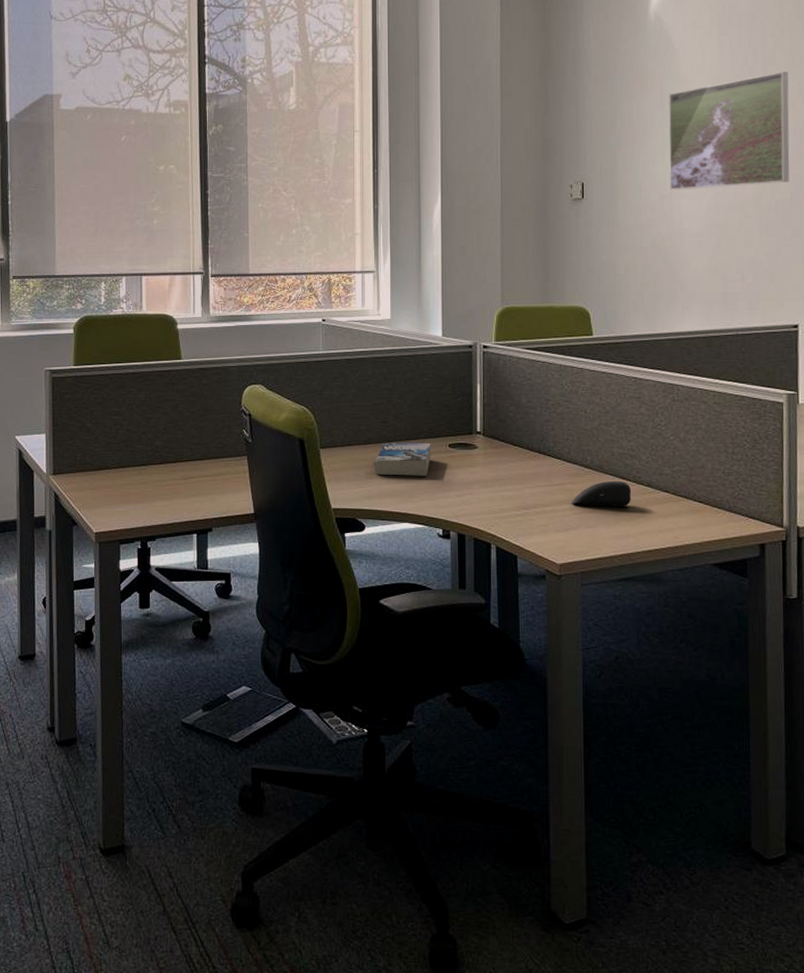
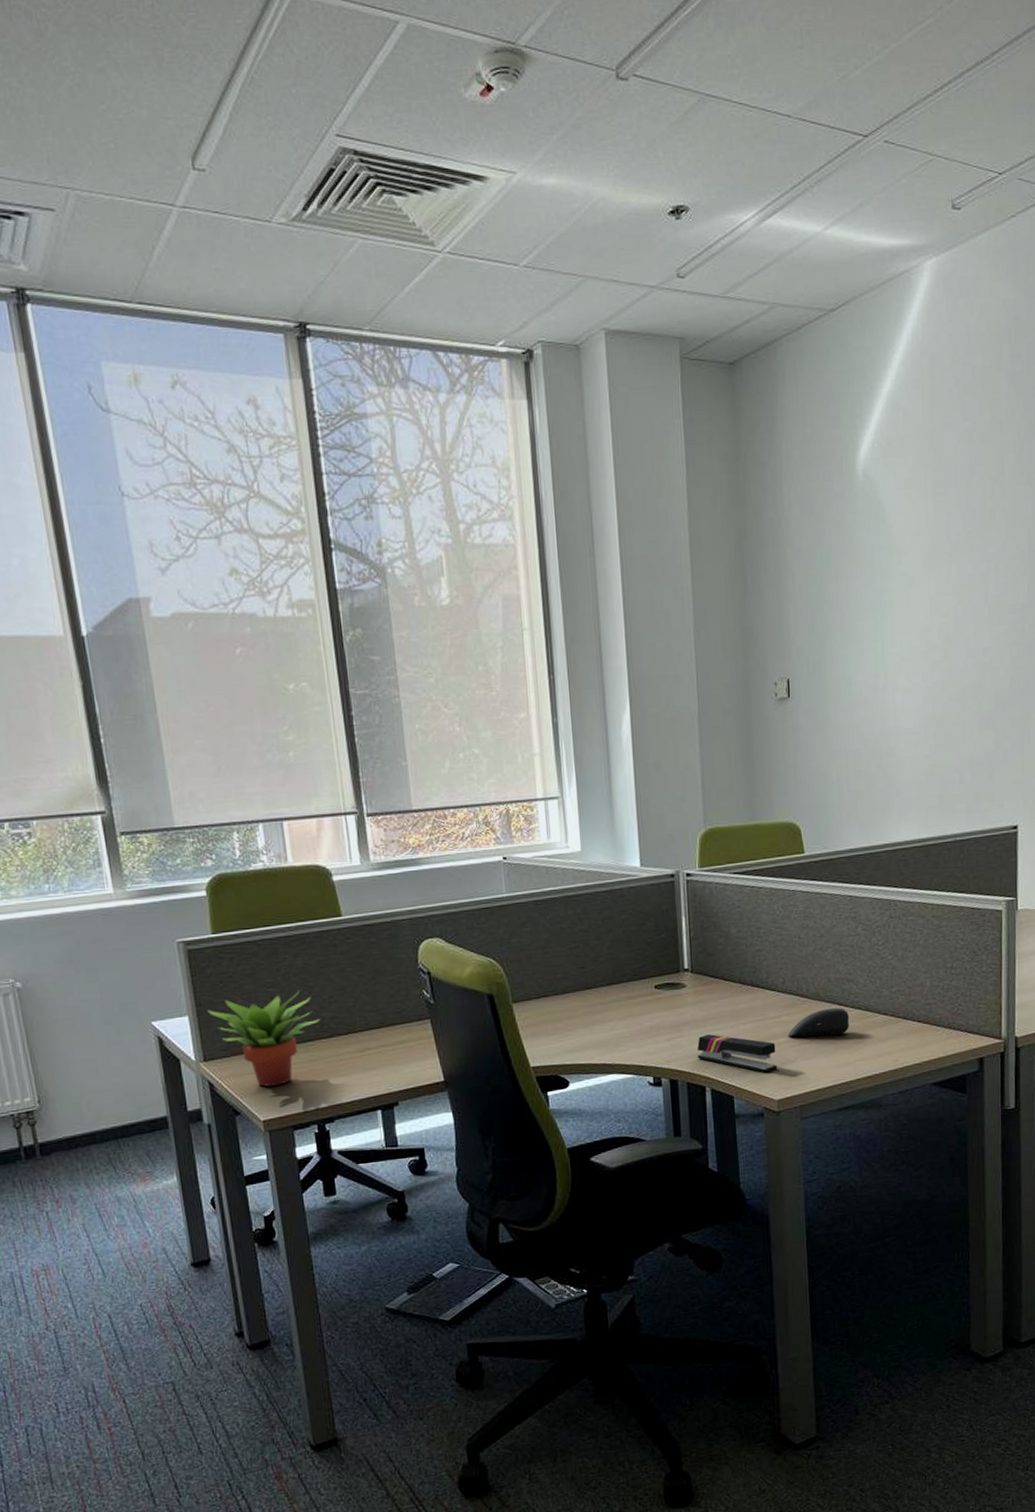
succulent plant: none [61,419,154,502] -> present [206,989,321,1087]
book: present [374,442,431,476] -> none [573,986,637,1026]
stapler: none [484,494,561,537] -> present [697,1034,778,1073]
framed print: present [669,72,790,190] -> none [880,537,1010,683]

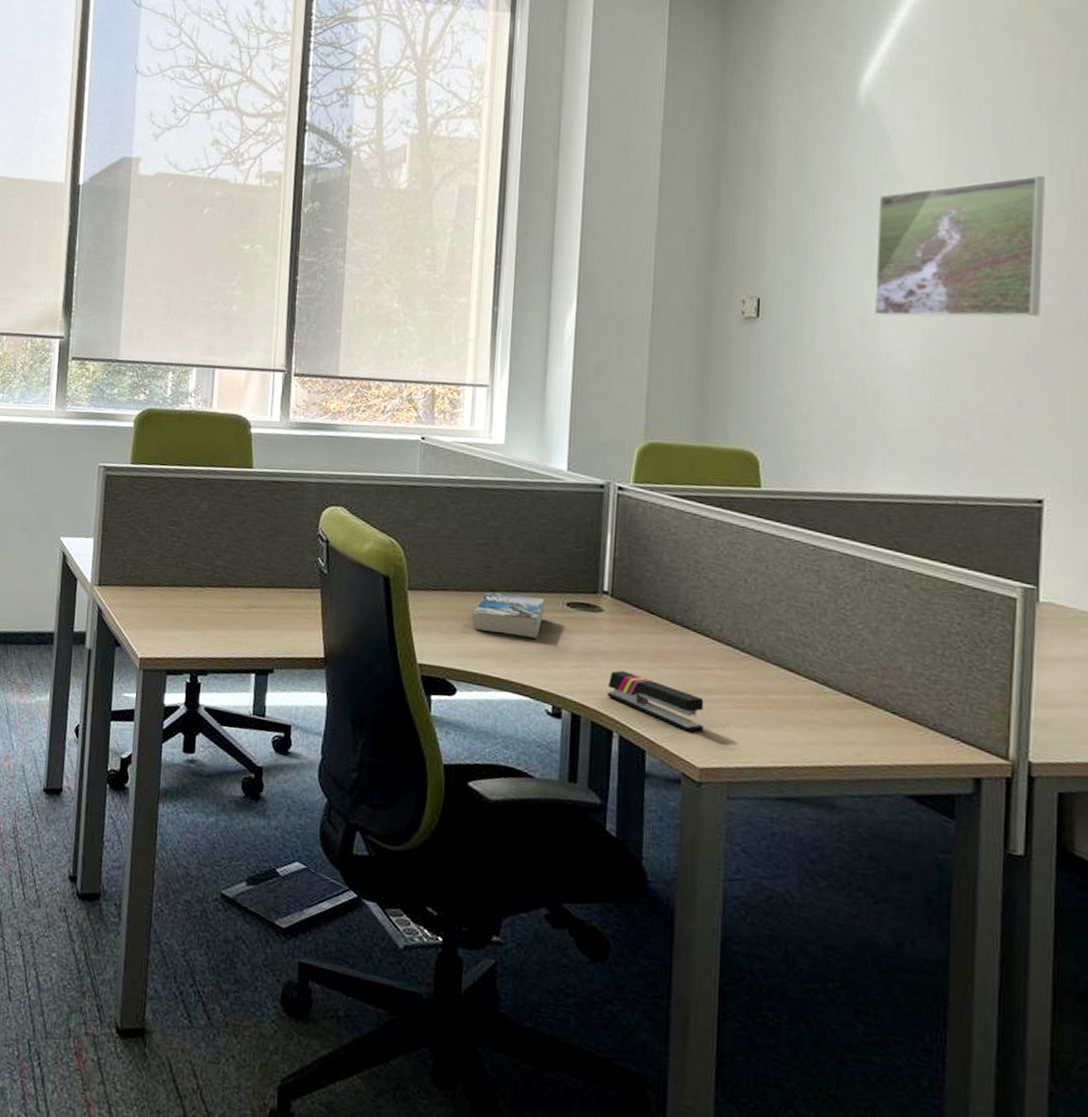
succulent plant: present [206,989,321,1087] -> none [110,529,214,626]
book: none [573,986,637,1026] -> present [472,592,545,638]
computer mouse: present [787,1007,849,1037] -> none [720,671,800,707]
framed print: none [880,537,1010,683] -> present [875,176,1045,317]

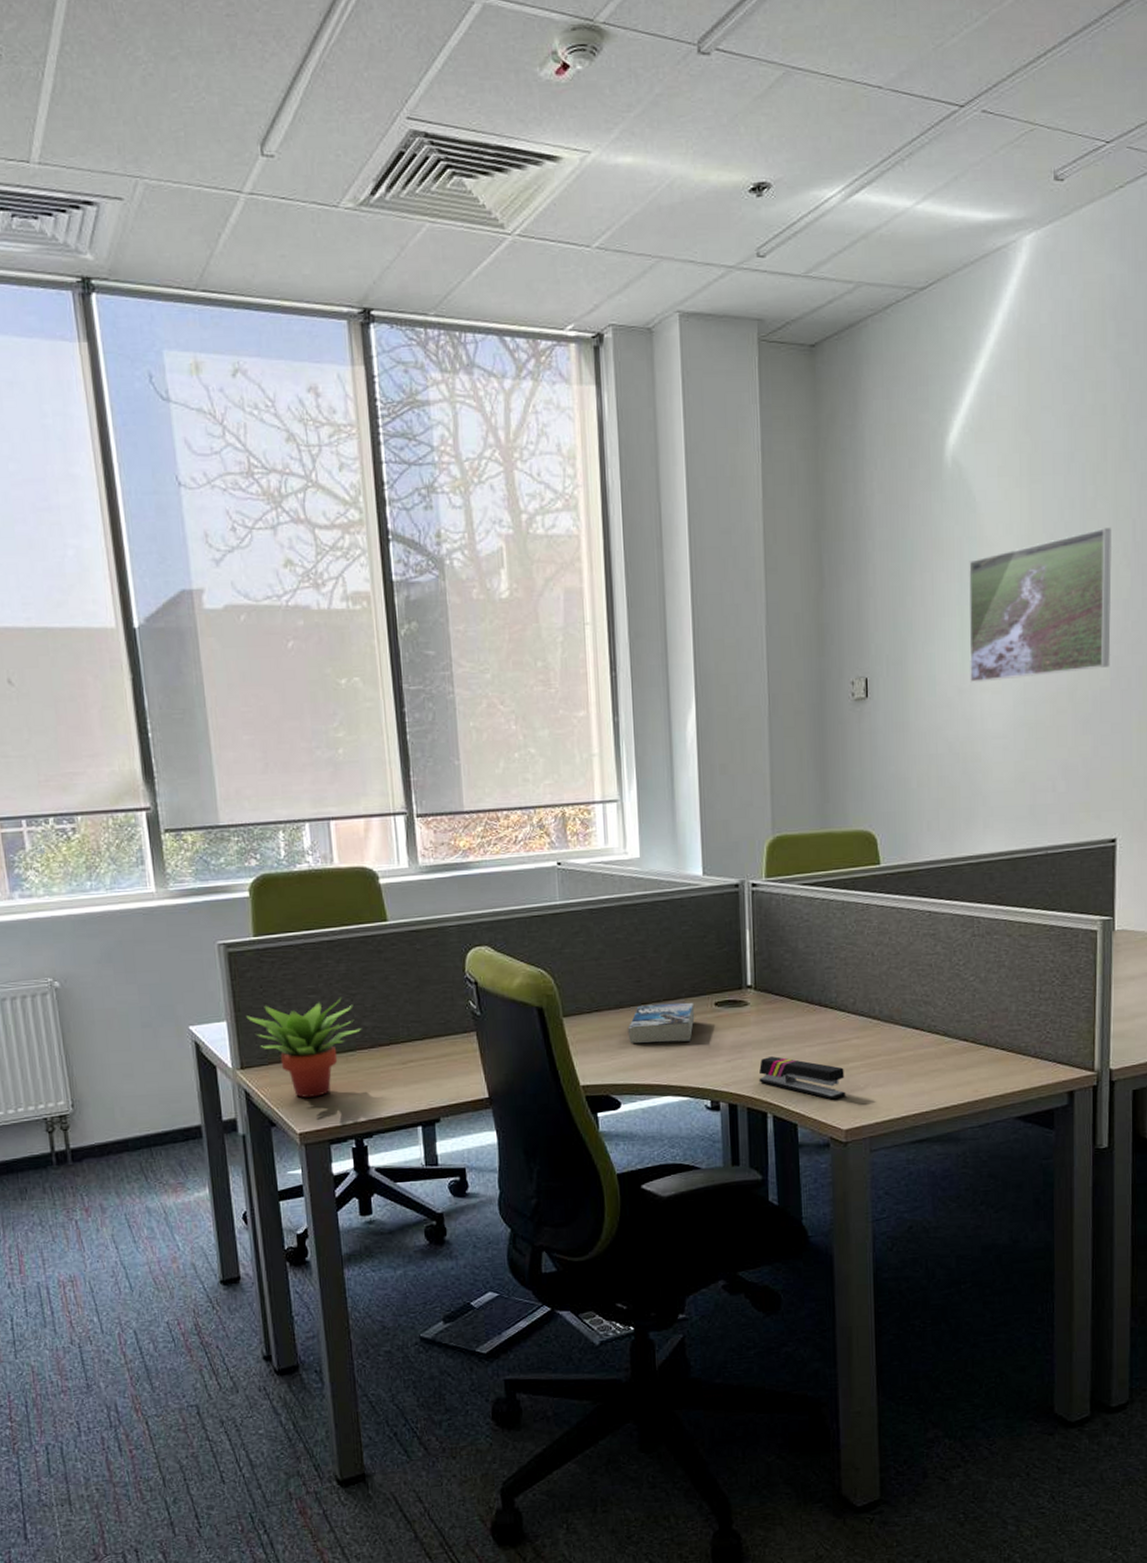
succulent plant: none [110,529,214,626] -> present [245,997,362,1098]

